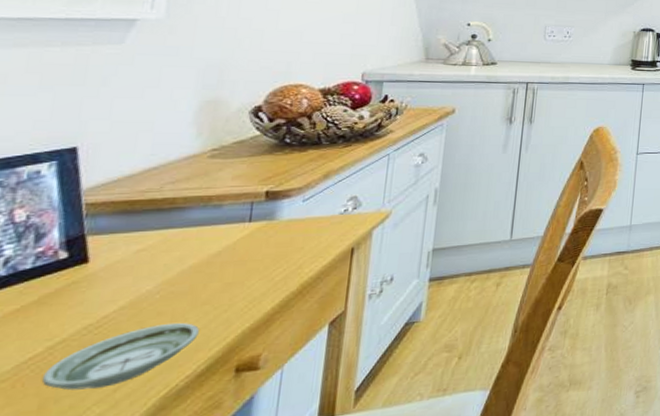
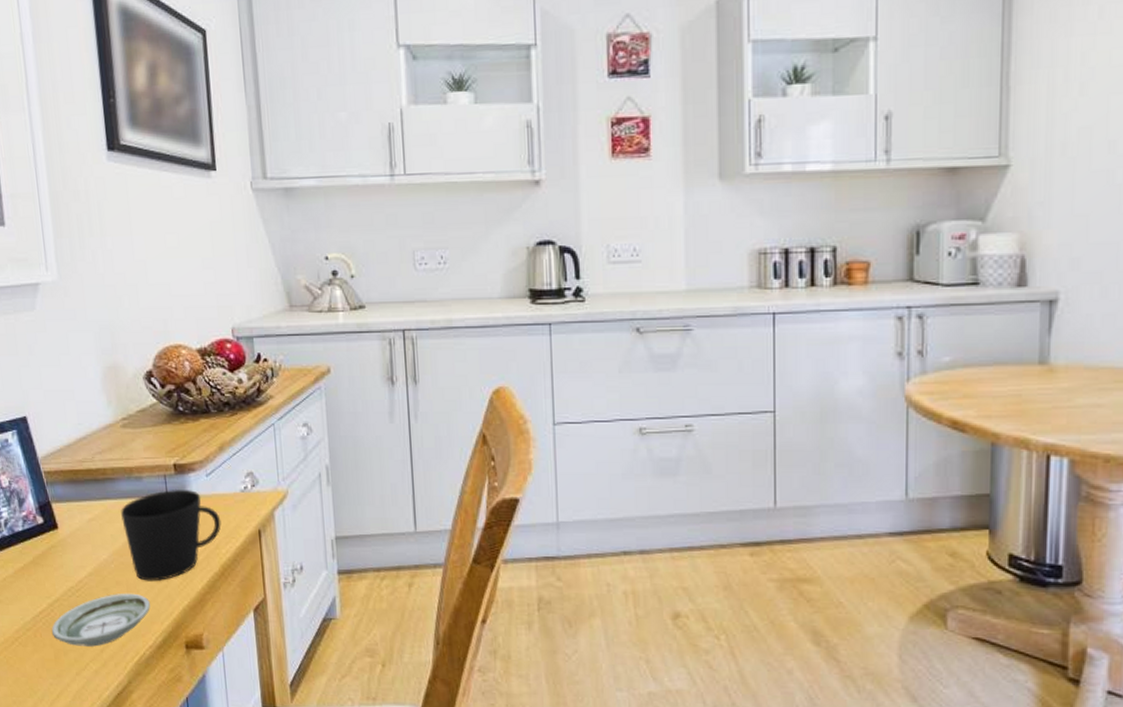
cup: none [183,214,311,308] -> present [121,489,222,582]

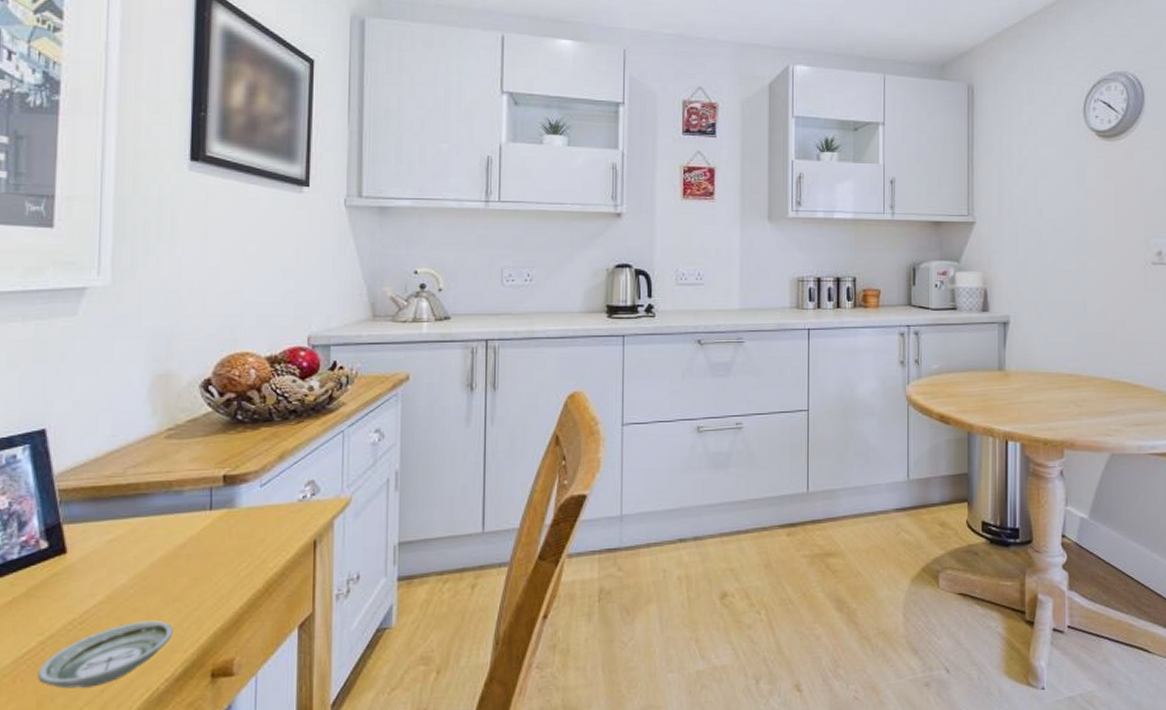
cup: present [121,489,222,582] -> none [151,501,272,605]

